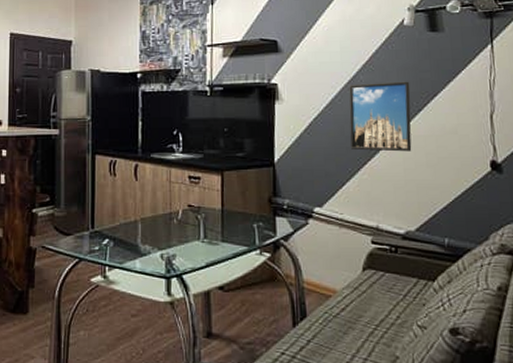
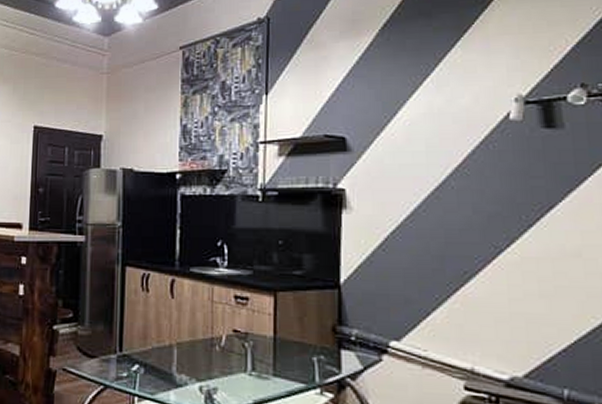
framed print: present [349,81,412,152] -> none [436,189,520,277]

